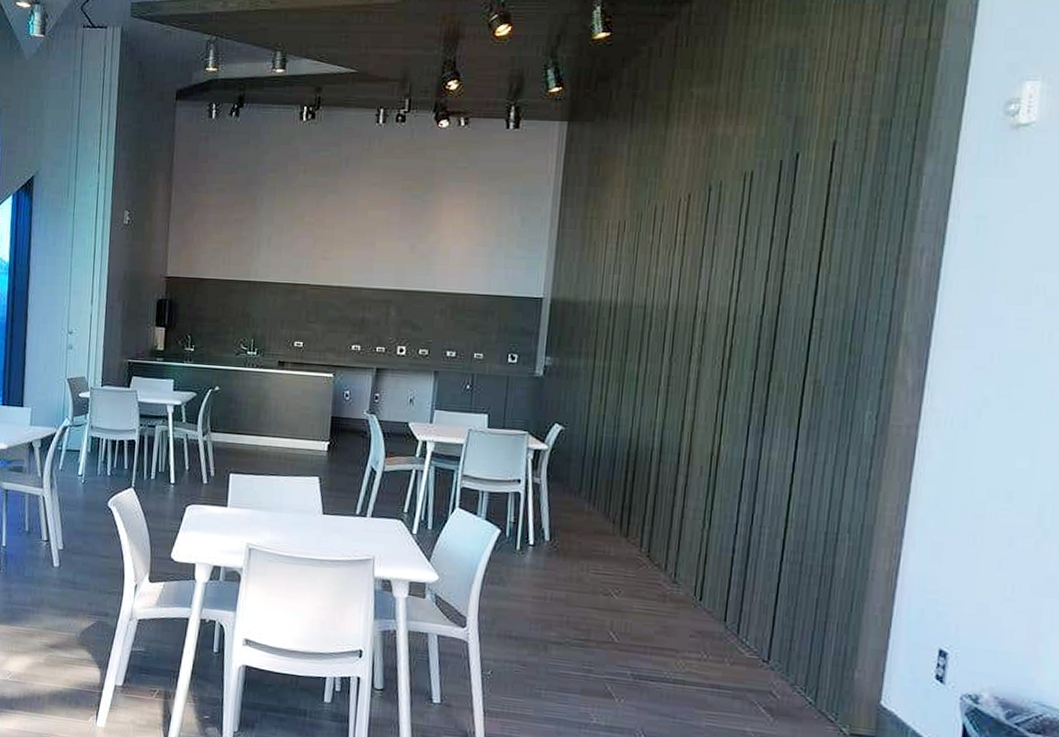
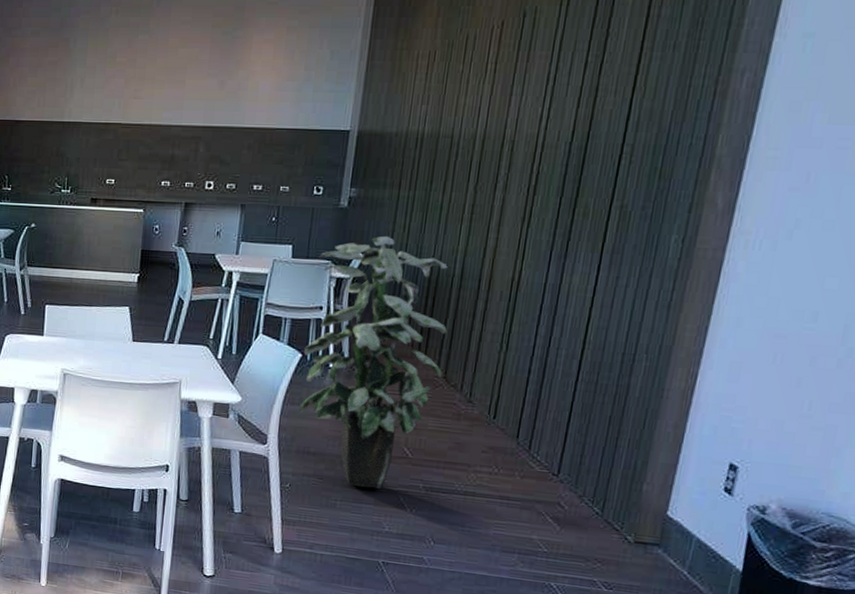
indoor plant: none [499,406,649,676] -> present [299,236,448,489]

